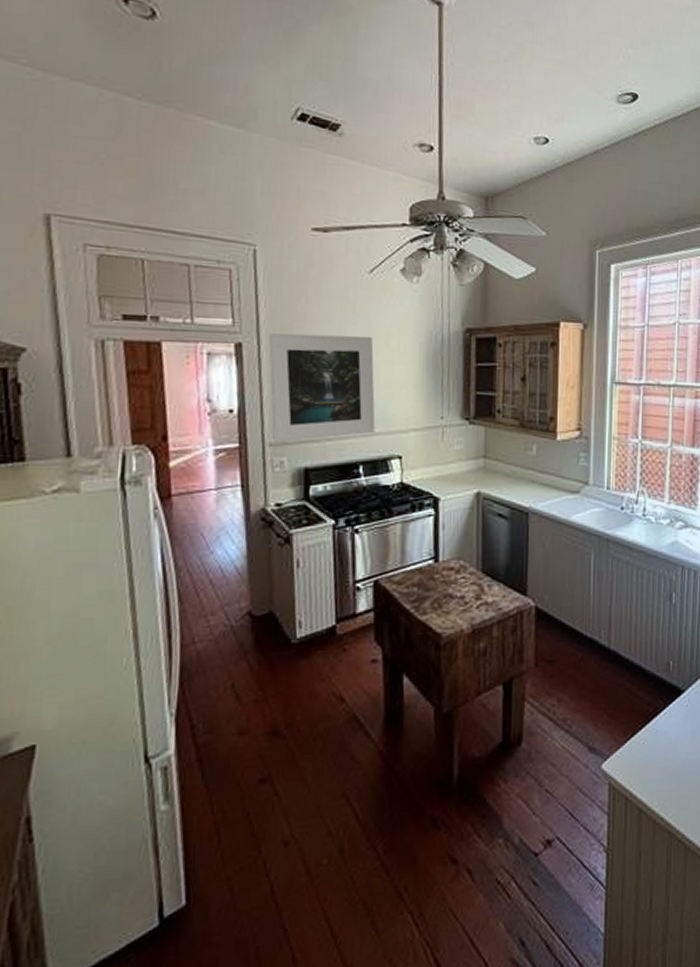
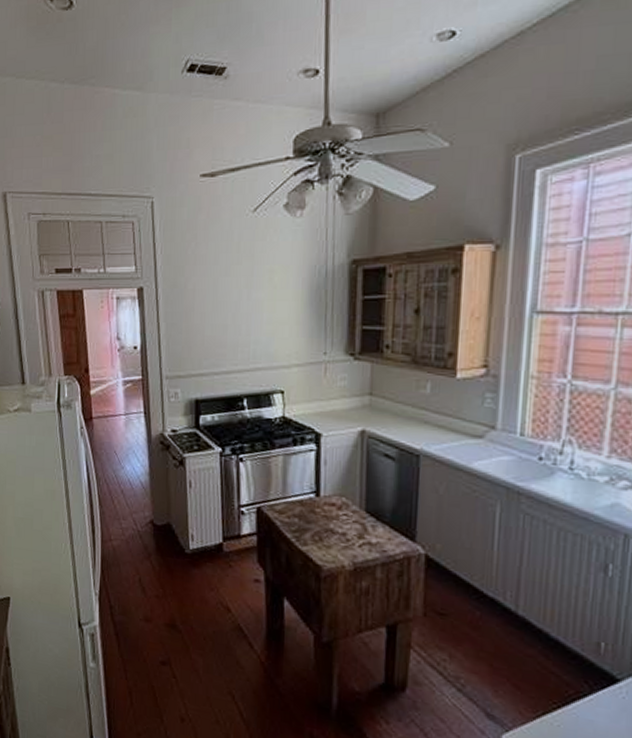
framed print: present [269,333,376,442] -> none [165,274,259,376]

